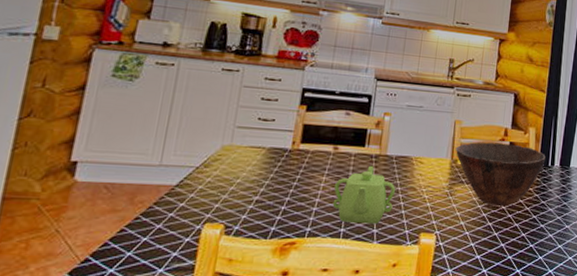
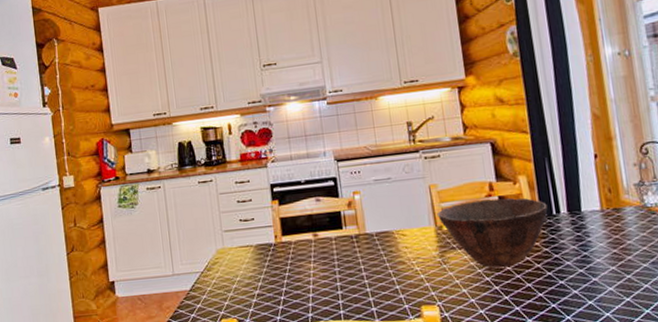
teapot: present [332,165,396,224] -> none [323,246,386,305]

